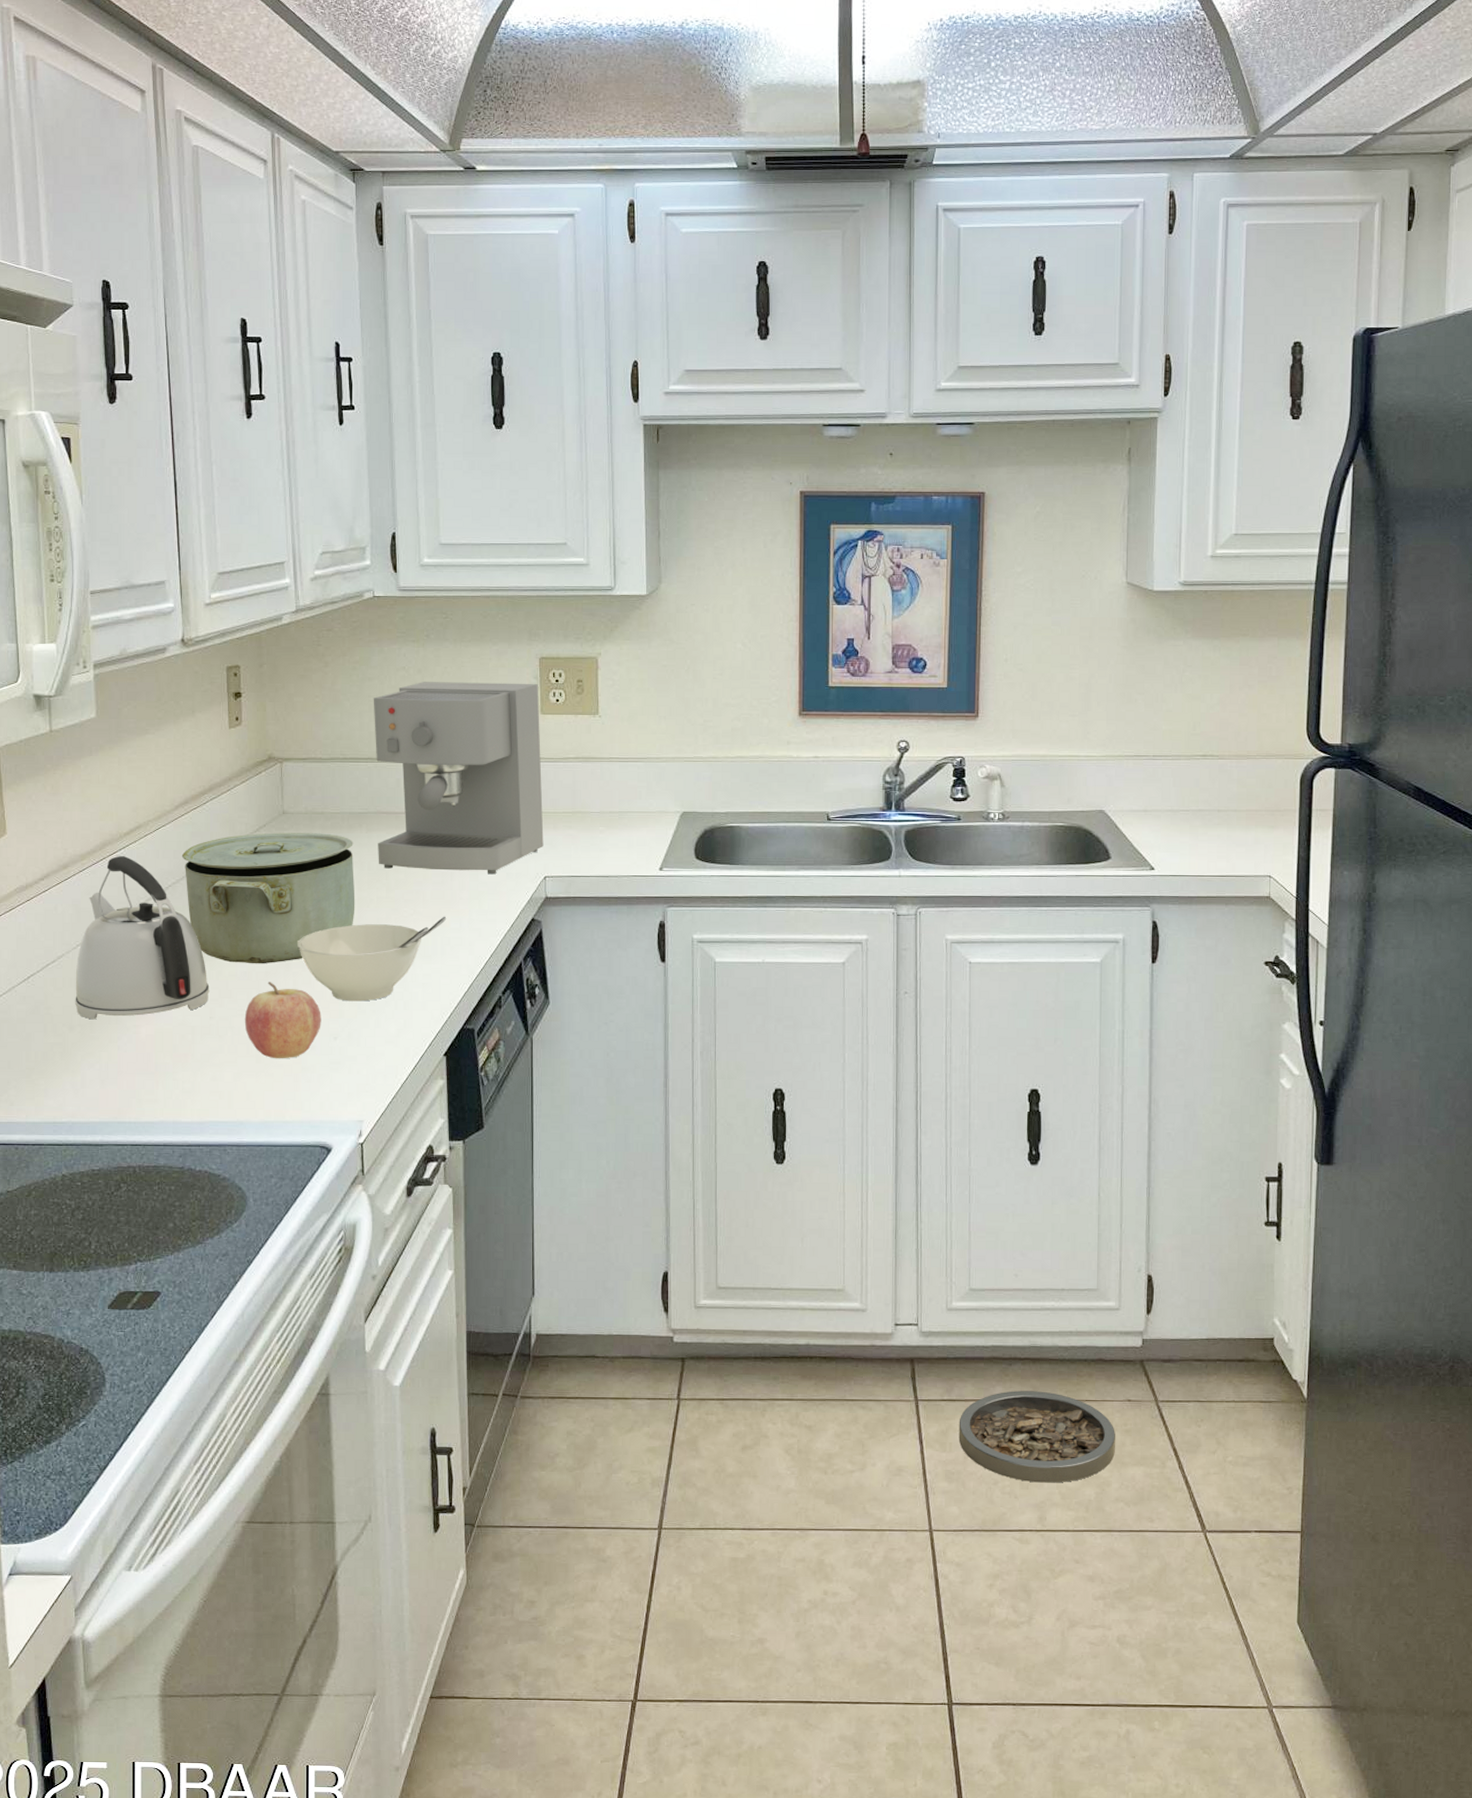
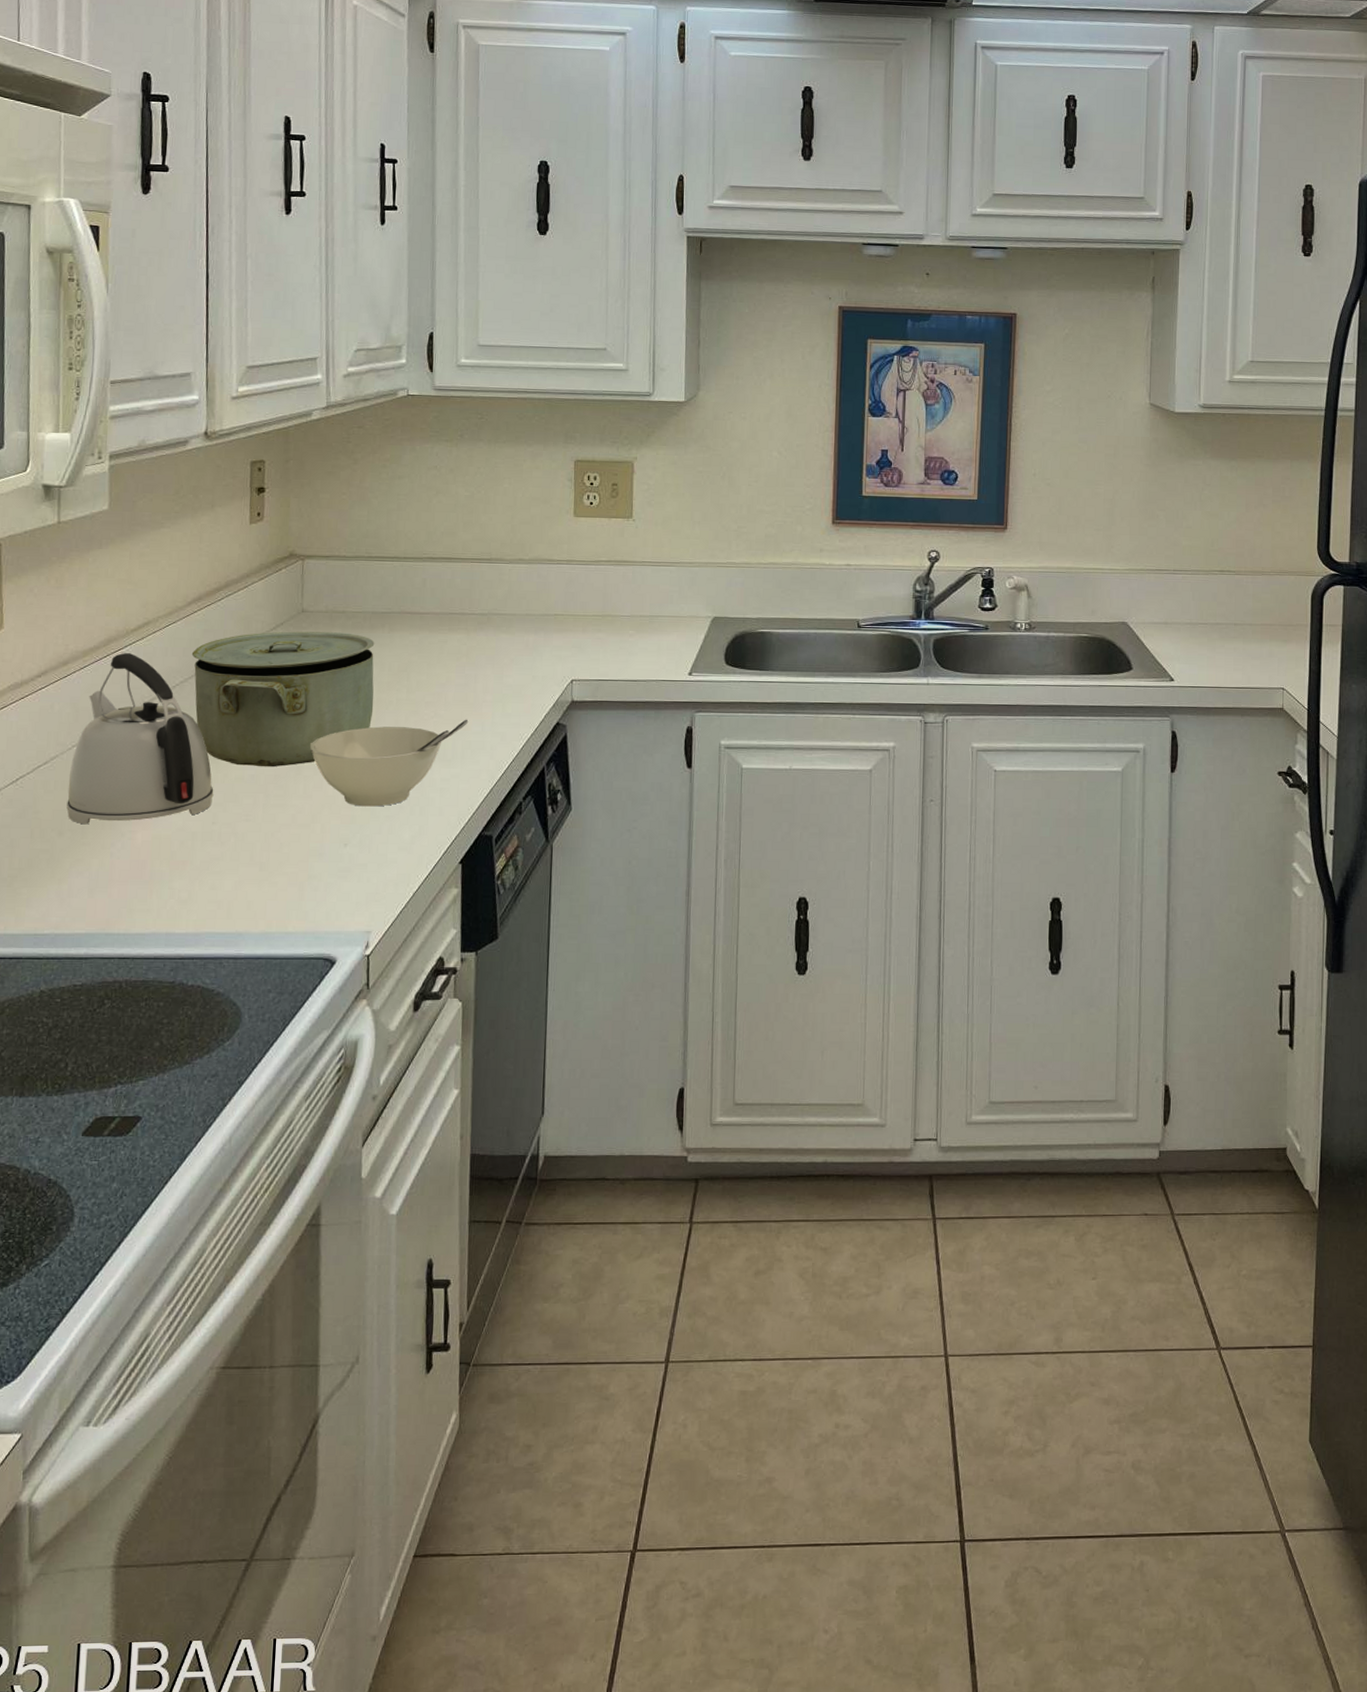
fruit: present [244,982,321,1059] -> none [249,786,332,867]
coffee maker: present [373,682,544,875] -> none [399,481,573,677]
pet bowl: present [958,1391,1115,1483] -> none [976,1206,1132,1302]

